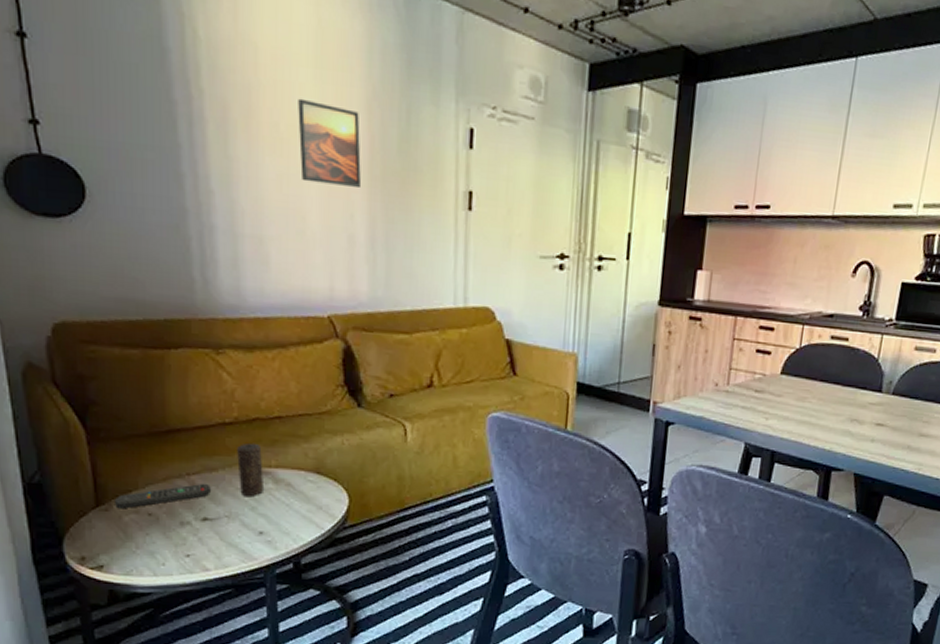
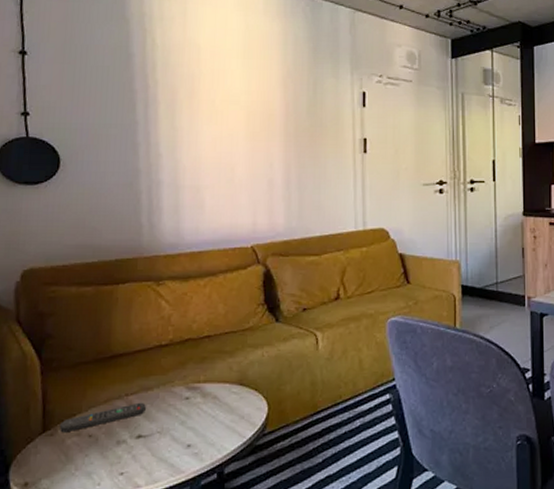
candle: present [237,442,265,496] -> none [170,361,194,411]
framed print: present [298,98,362,189] -> none [229,81,279,143]

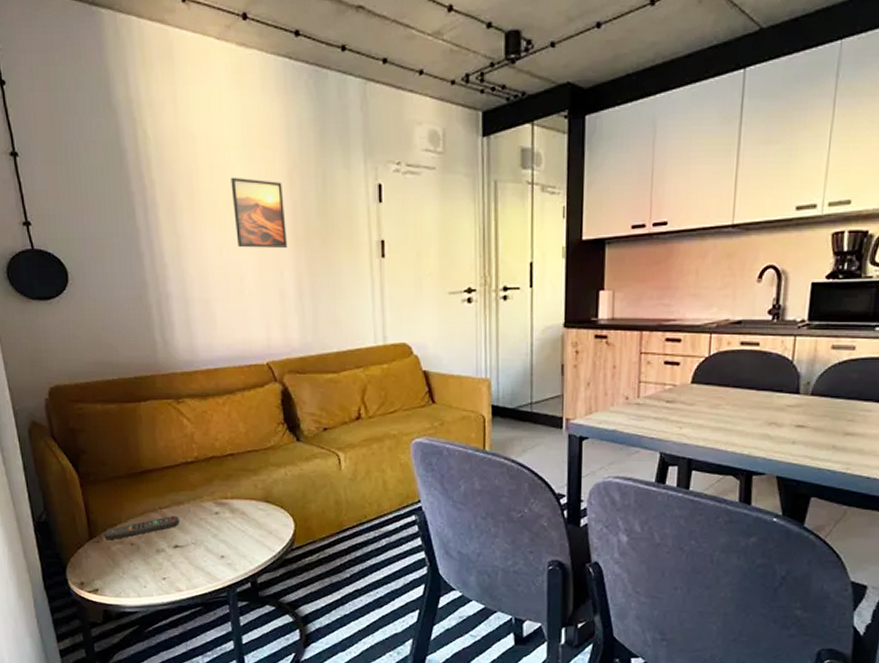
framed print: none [229,81,279,143] -> present [231,177,288,249]

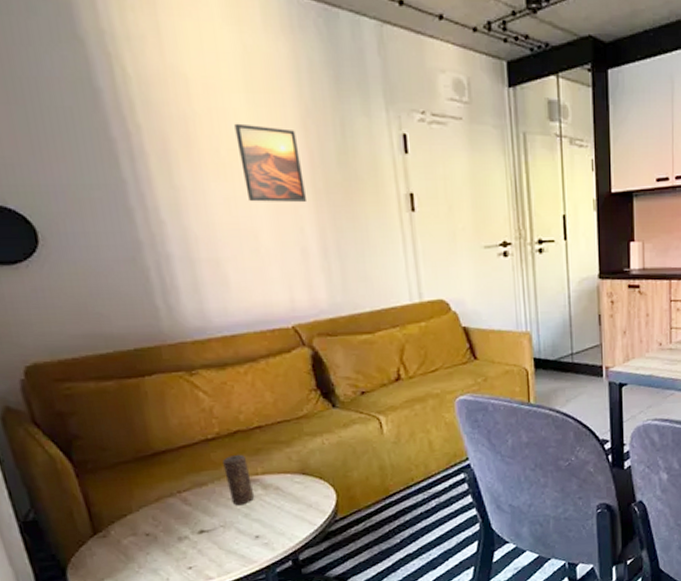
remote control: present [104,515,179,541] -> none [111,498,203,534]
candle: none [199,478,223,525] -> present [223,454,255,505]

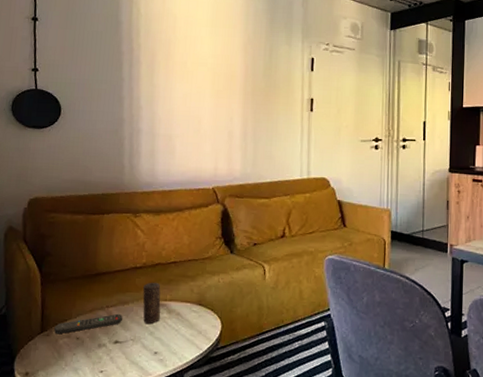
remote control: none [111,498,203,534] -> present [54,313,122,334]
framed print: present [234,123,308,203] -> none [199,46,239,101]

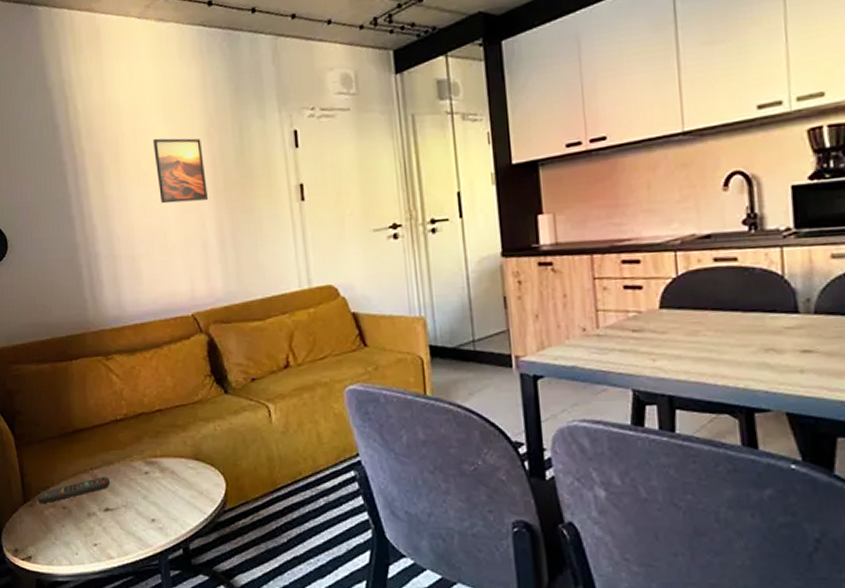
candle: present [143,282,161,324] -> none [128,436,153,485]
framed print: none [199,46,239,101] -> present [153,138,209,204]

